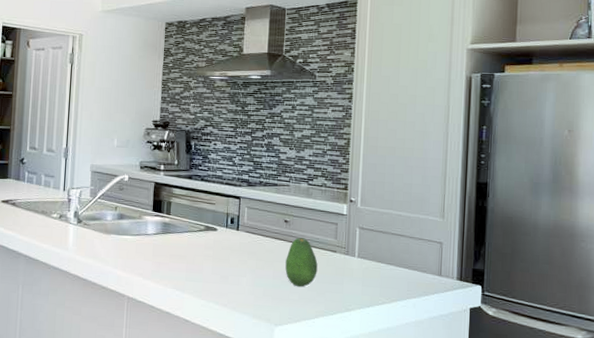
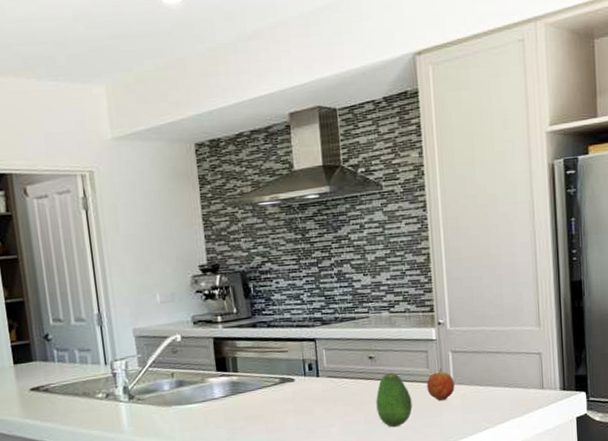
fruit: none [333,241,359,270] -> present [426,368,455,400]

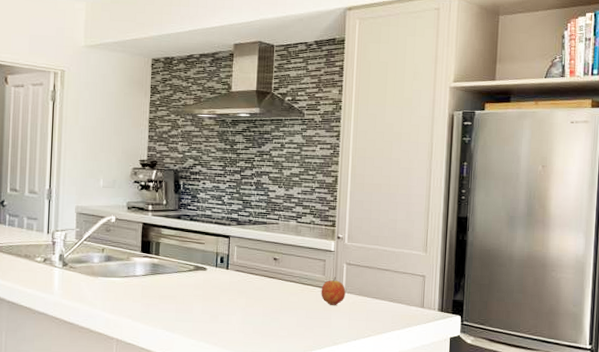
fruit: present [376,373,413,428] -> none [274,275,306,324]

